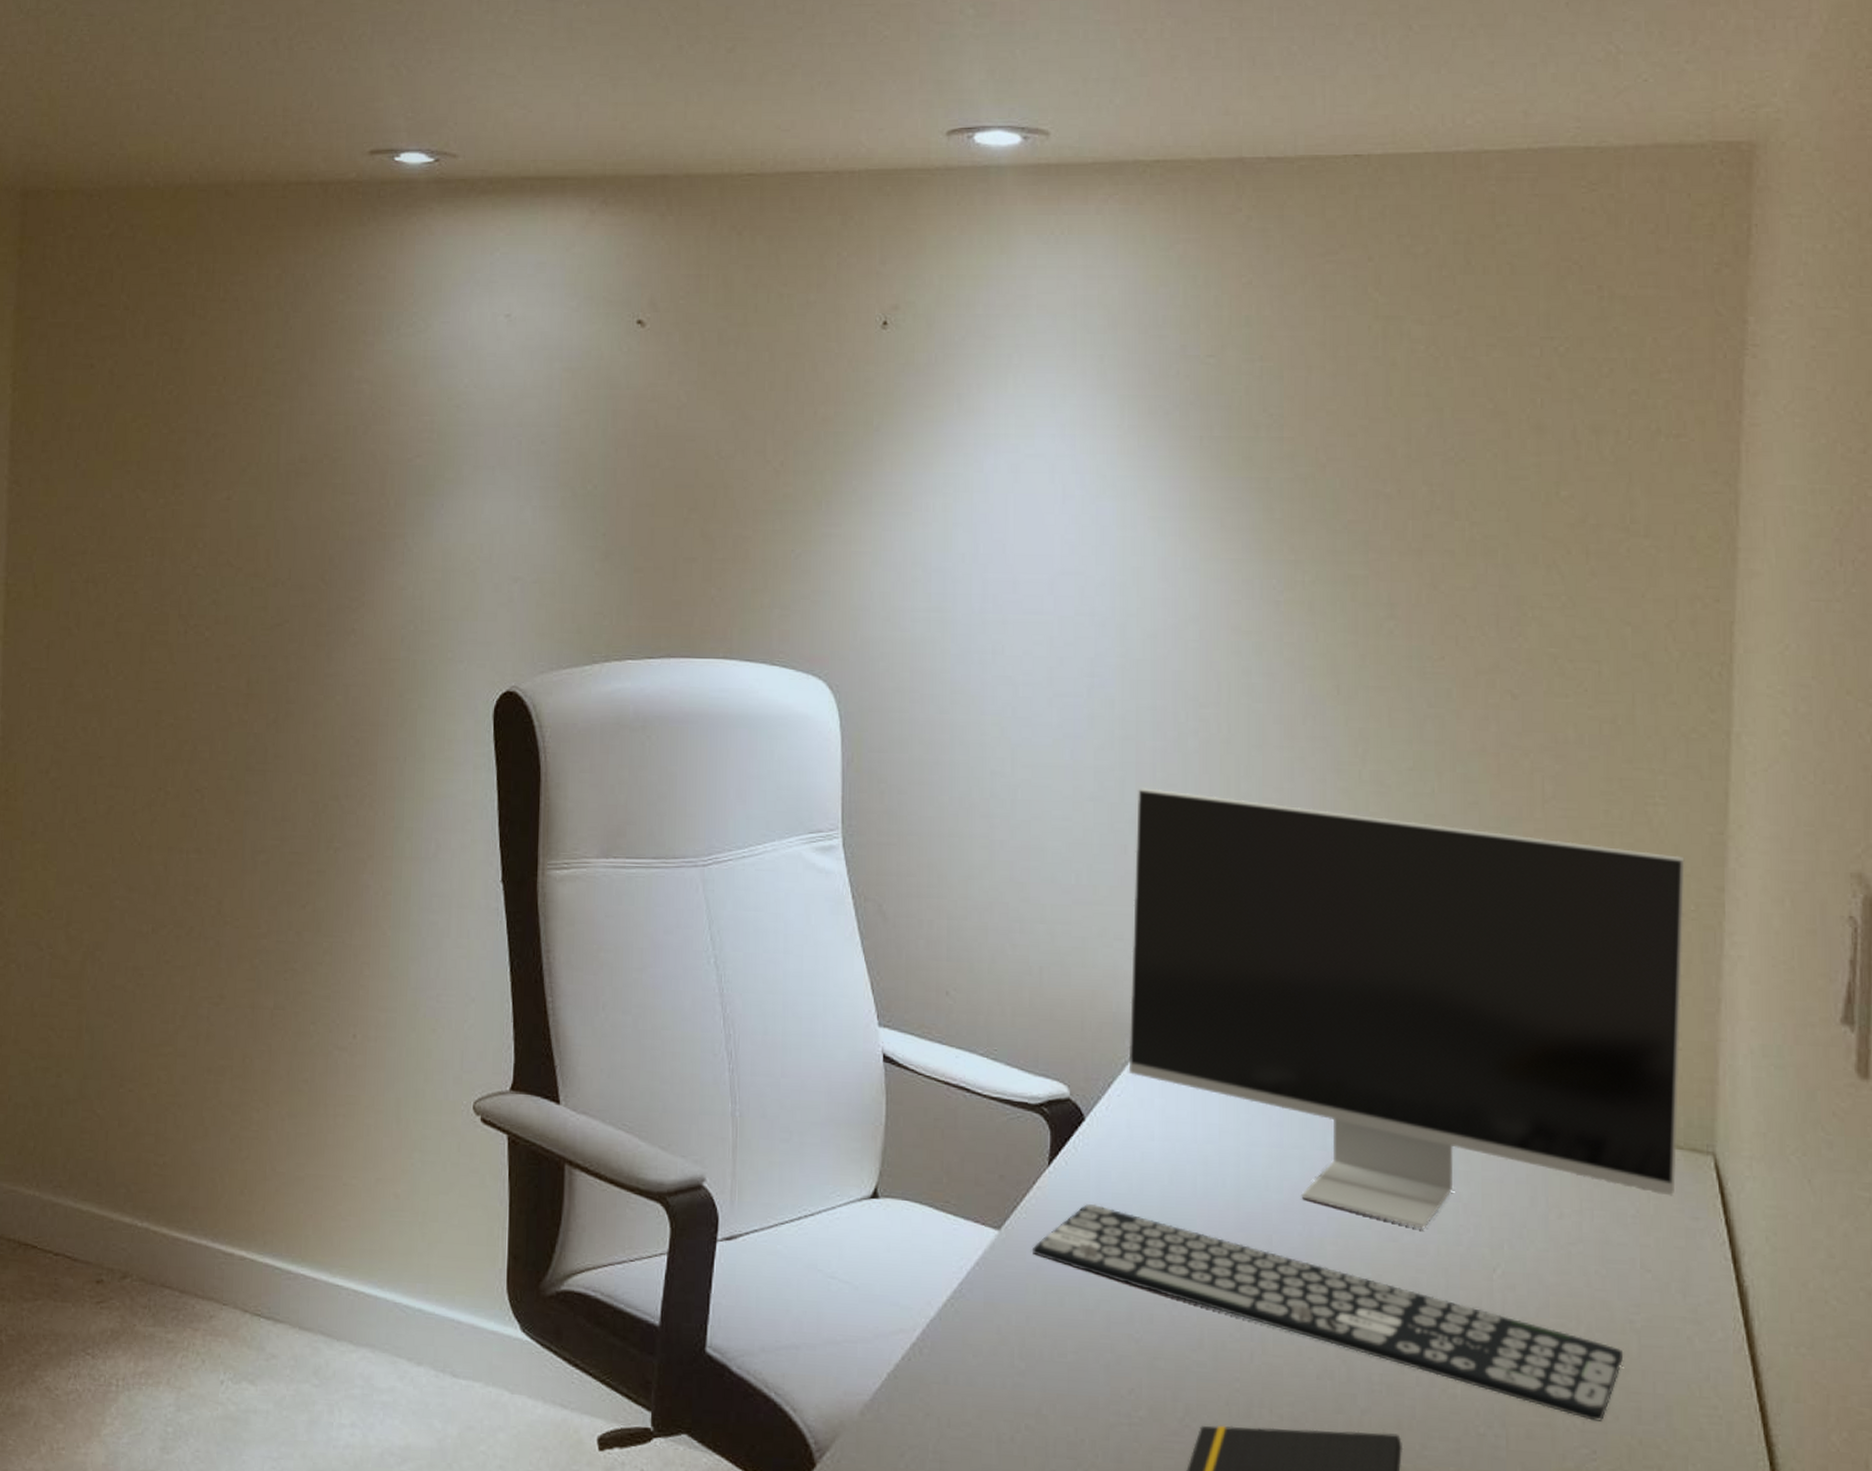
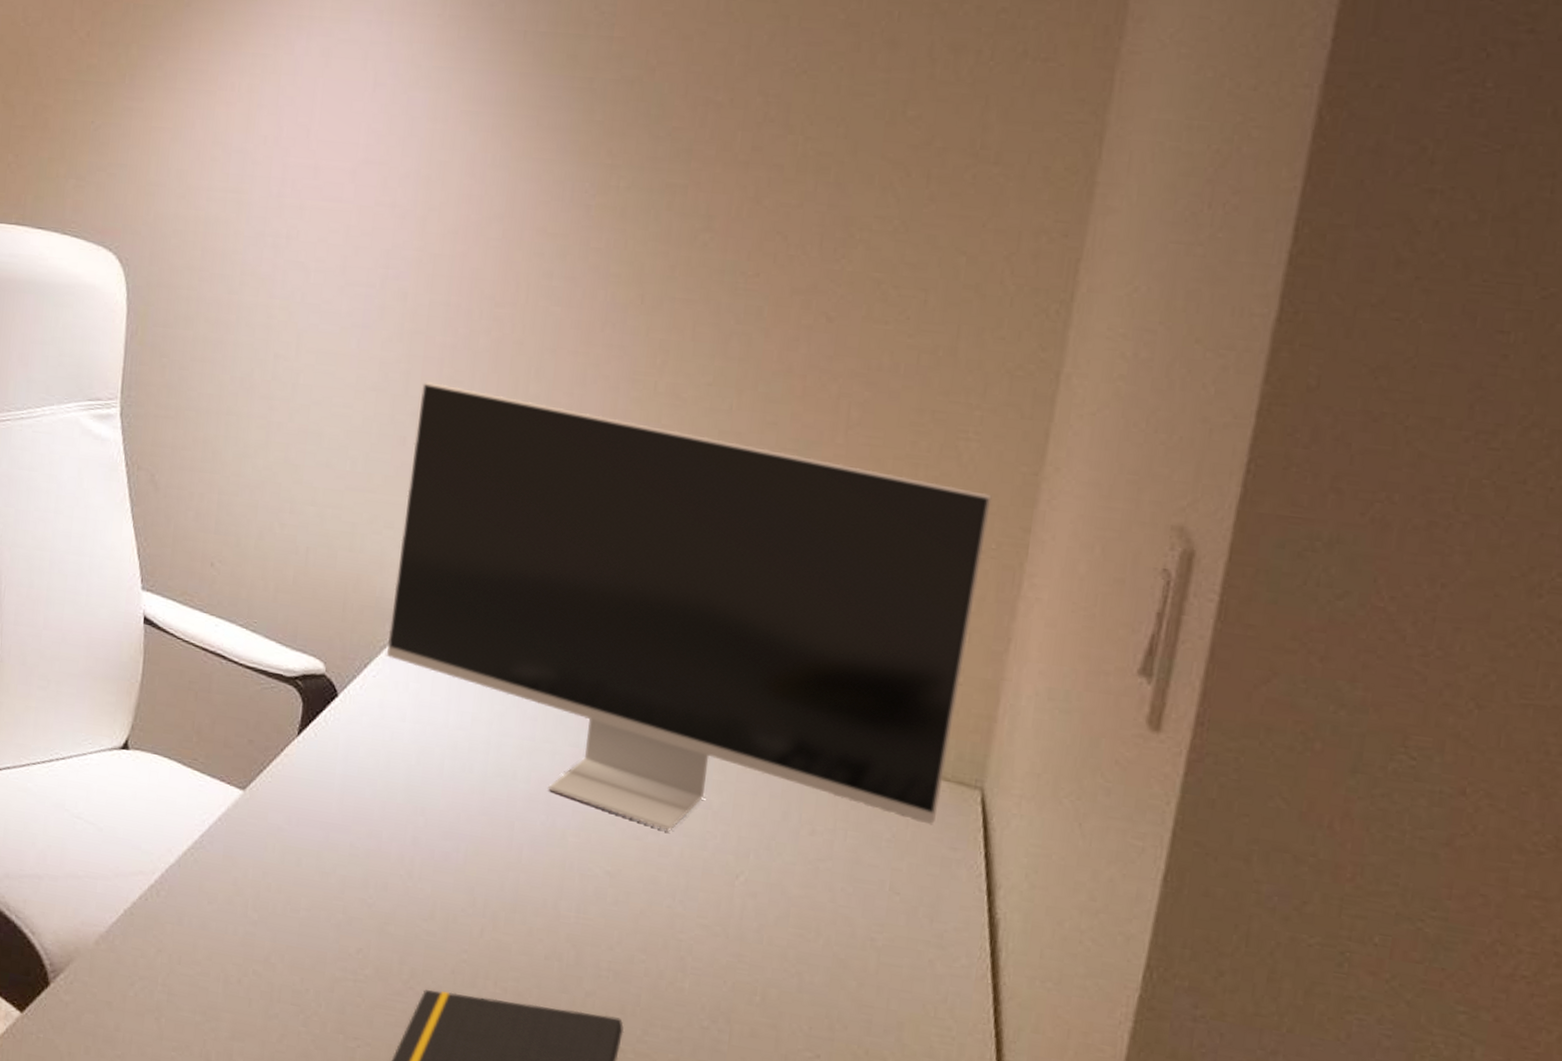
keyboard: present [1033,1203,1624,1421] -> none [275,775,861,1029]

